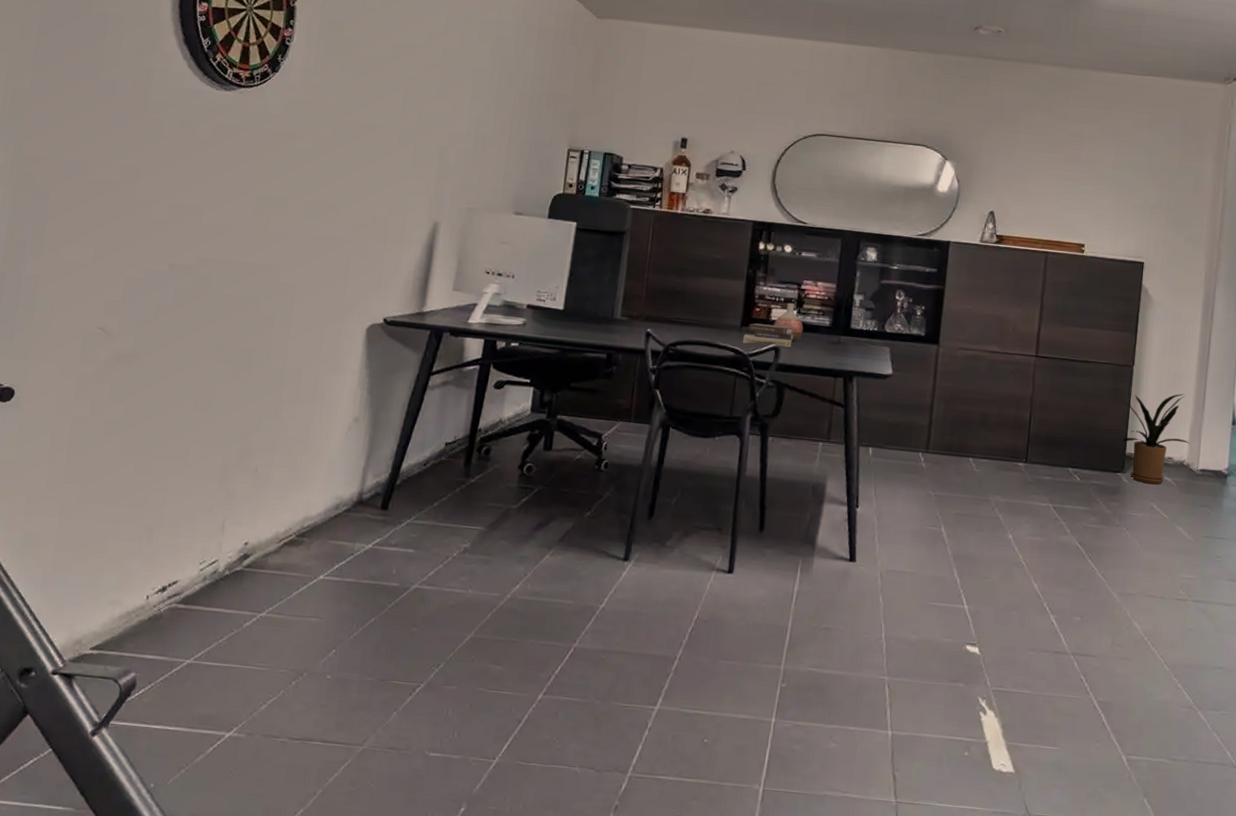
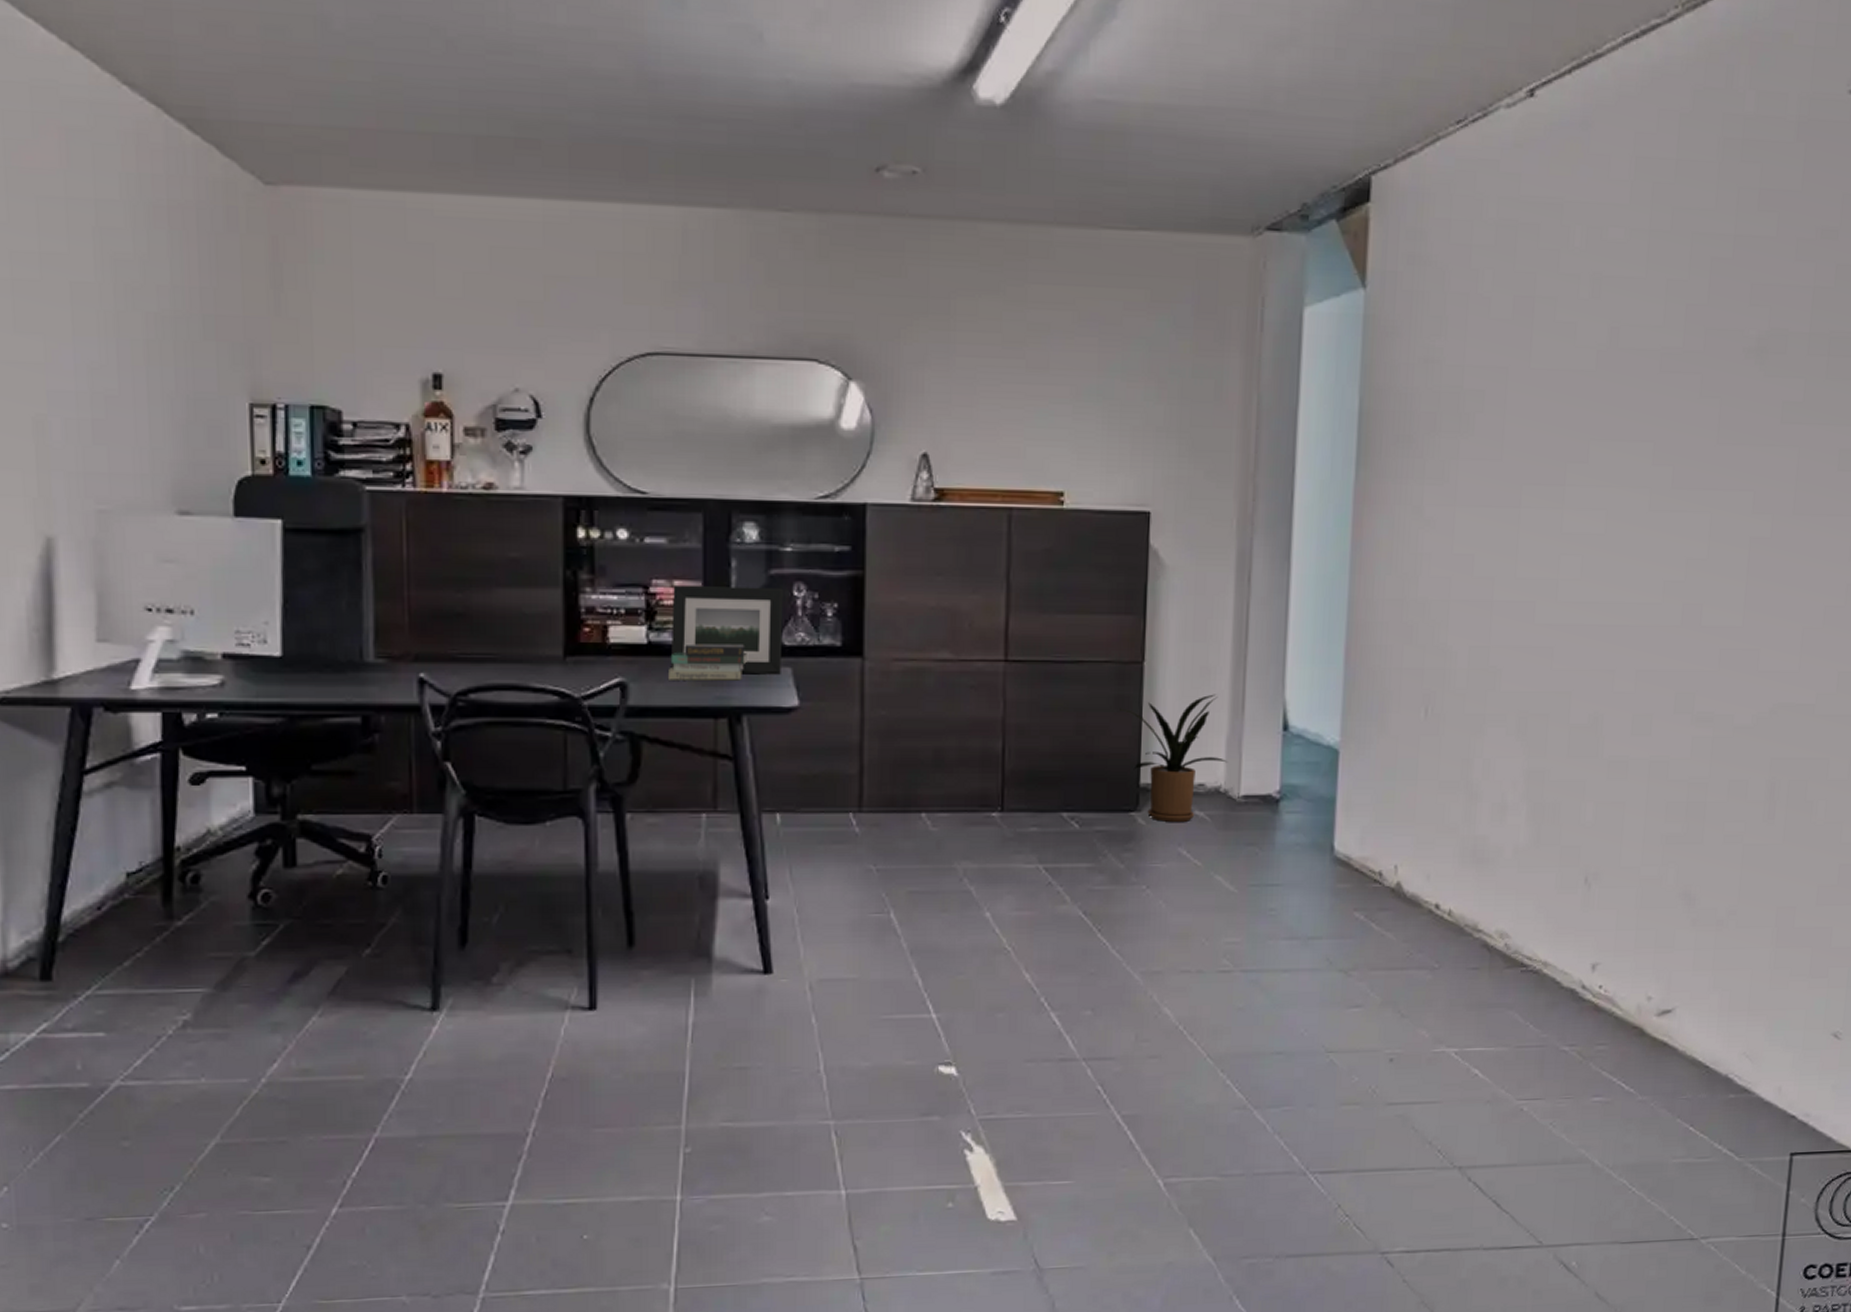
books: present [743,323,794,348] -> none [570,650,646,683]
vase: present [773,302,804,343] -> none [613,615,661,674]
books: none [807,325,861,353] -> present [669,643,747,681]
picture frame: none [809,285,889,352] -> present [670,584,783,675]

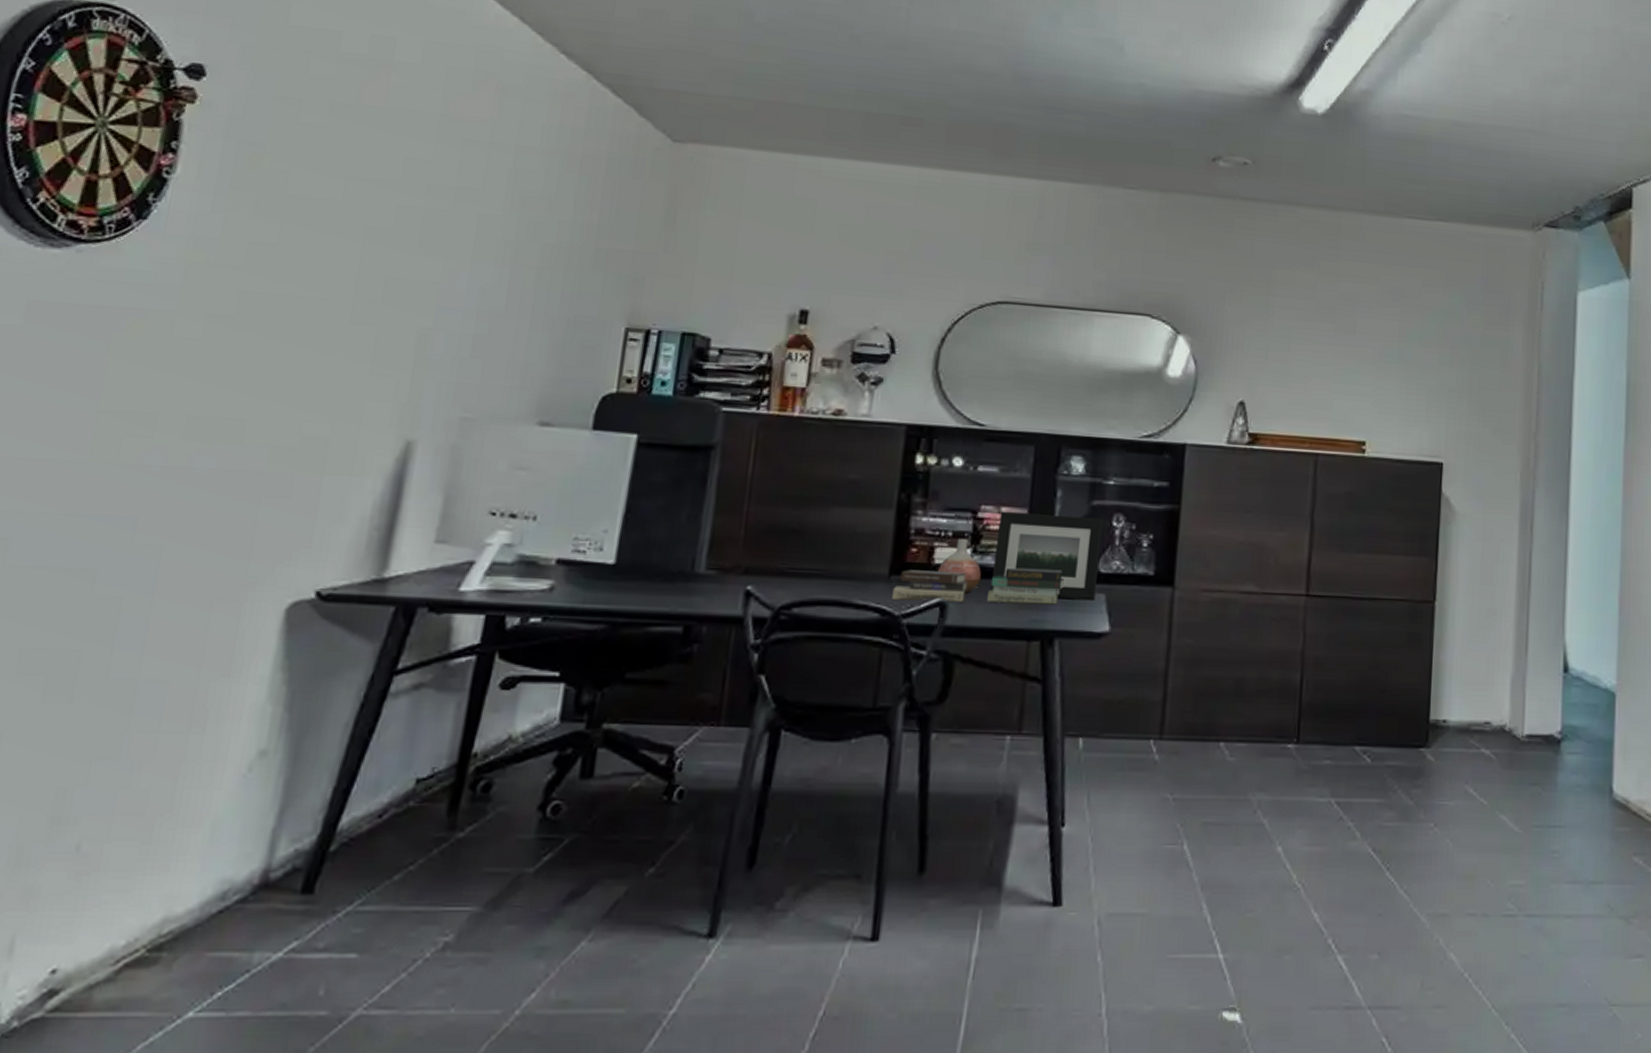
books: none [570,650,646,683] -> present [892,570,968,602]
vase: none [613,615,661,674] -> present [937,538,982,595]
house plant: present [1120,694,1228,823] -> none [1412,634,1513,760]

